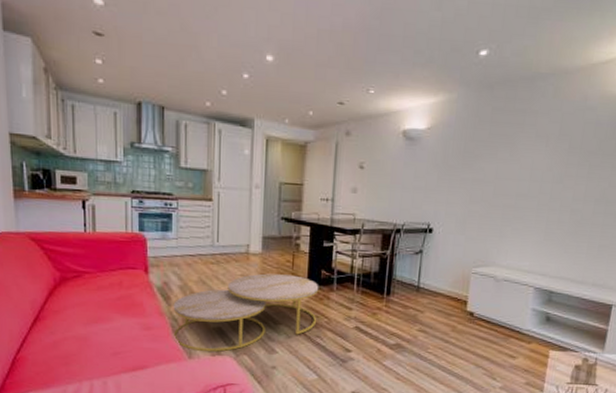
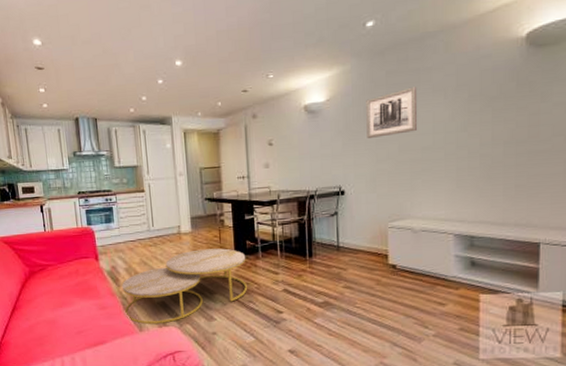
wall art: none [463,128,521,177] -> present [366,86,418,138]

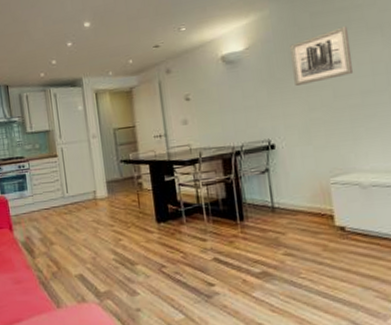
coffee table: present [122,248,248,325] -> none [37,213,173,300]

